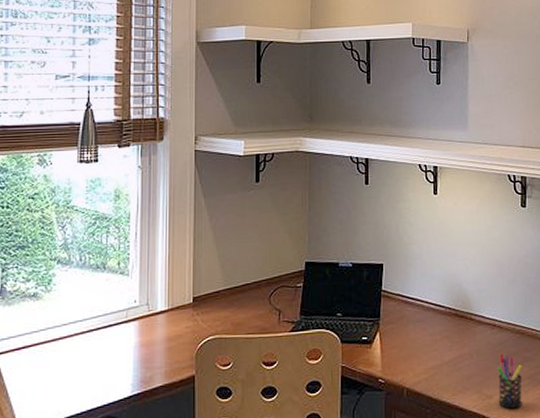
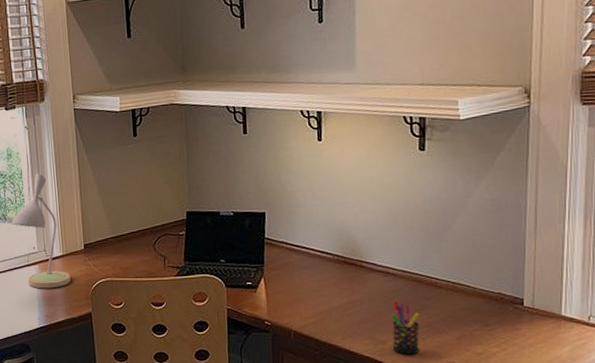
desk lamp: none [111,218,174,349] -> present [11,173,71,289]

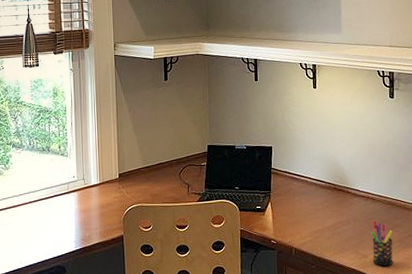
desk lamp: present [11,173,71,289] -> none [54,110,106,214]

